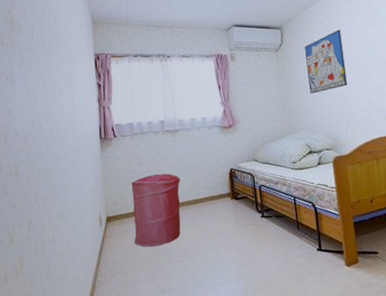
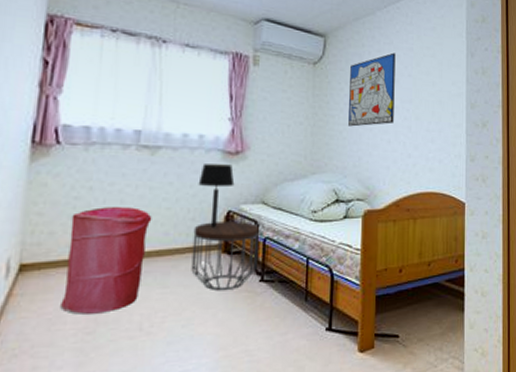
table lamp: none [207,135,232,182] -> present [198,164,235,228]
side table: none [209,175,258,226] -> present [191,222,260,290]

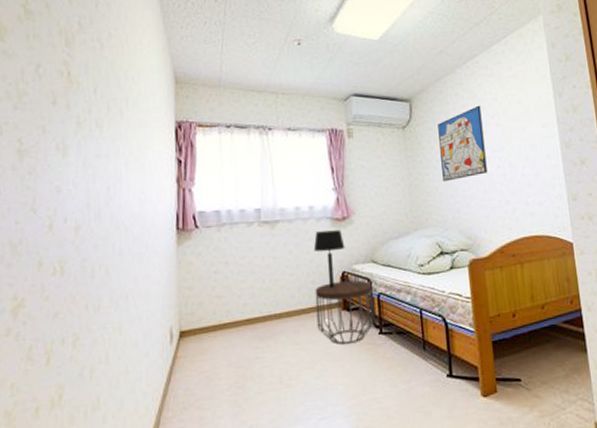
laundry hamper: present [60,207,152,315] -> none [214,276,279,372]

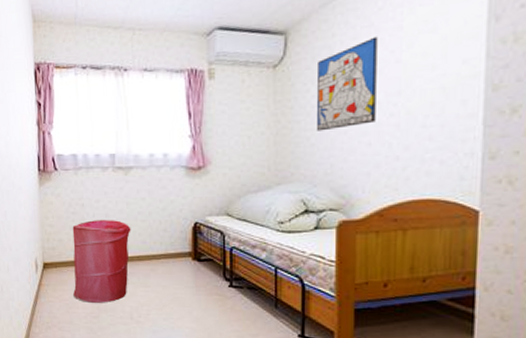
laundry hamper: none [214,276,279,372] -> present [72,220,131,303]
table lamp: present [313,230,345,289] -> none [166,180,199,238]
side table: present [315,280,375,344] -> none [166,232,226,292]

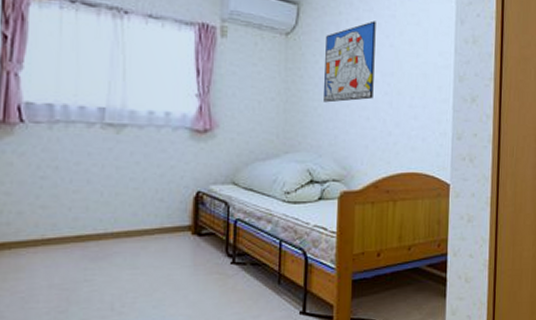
laundry hamper: present [72,220,131,303] -> none [32,187,120,294]

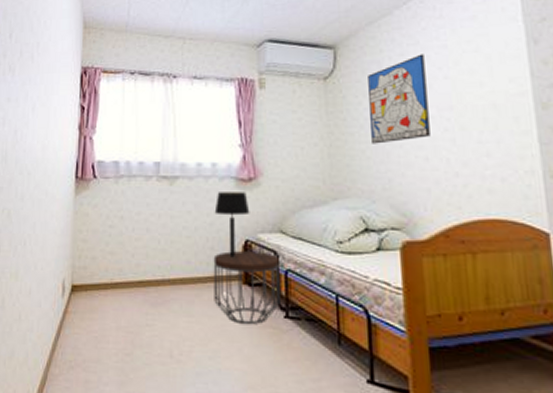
side table: none [161,203,231,272] -> present [213,251,281,324]
table lamp: none [165,143,204,209] -> present [214,192,250,258]

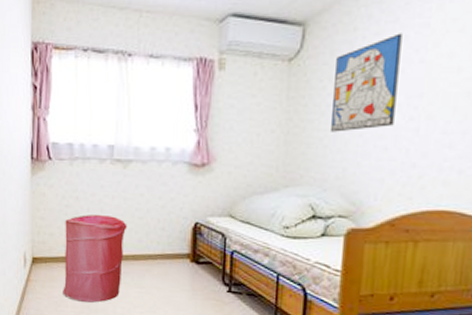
laundry hamper: none [104,235,175,337] -> present [63,215,127,303]
side table: present [213,251,281,324] -> none [163,232,228,296]
table lamp: present [214,192,250,258] -> none [166,176,201,238]

